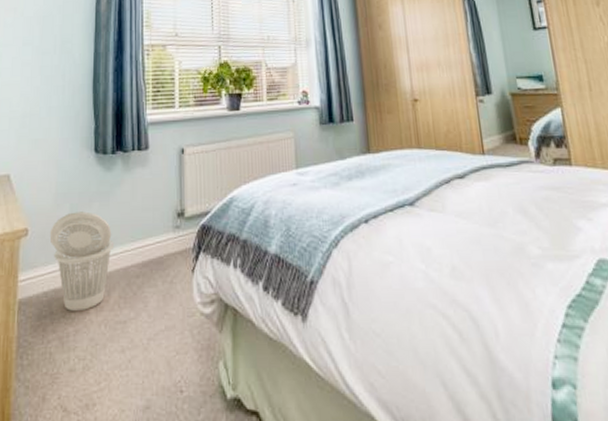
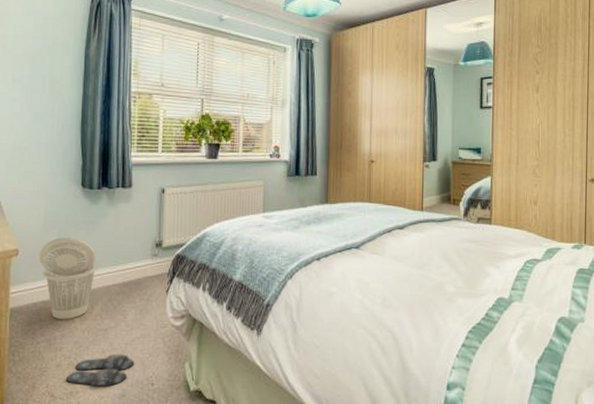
slippers: none [81,353,159,397] -> present [66,354,134,387]

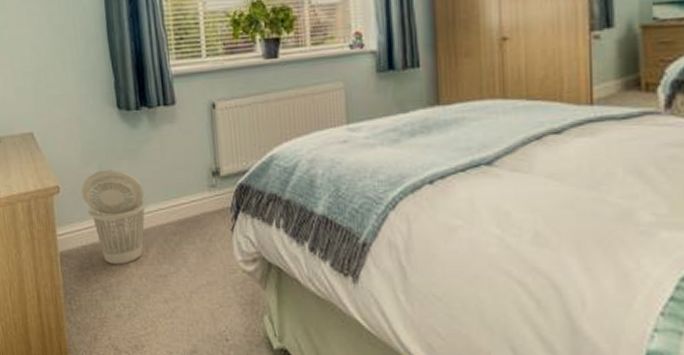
slippers: present [66,354,134,387] -> none [129,304,203,341]

